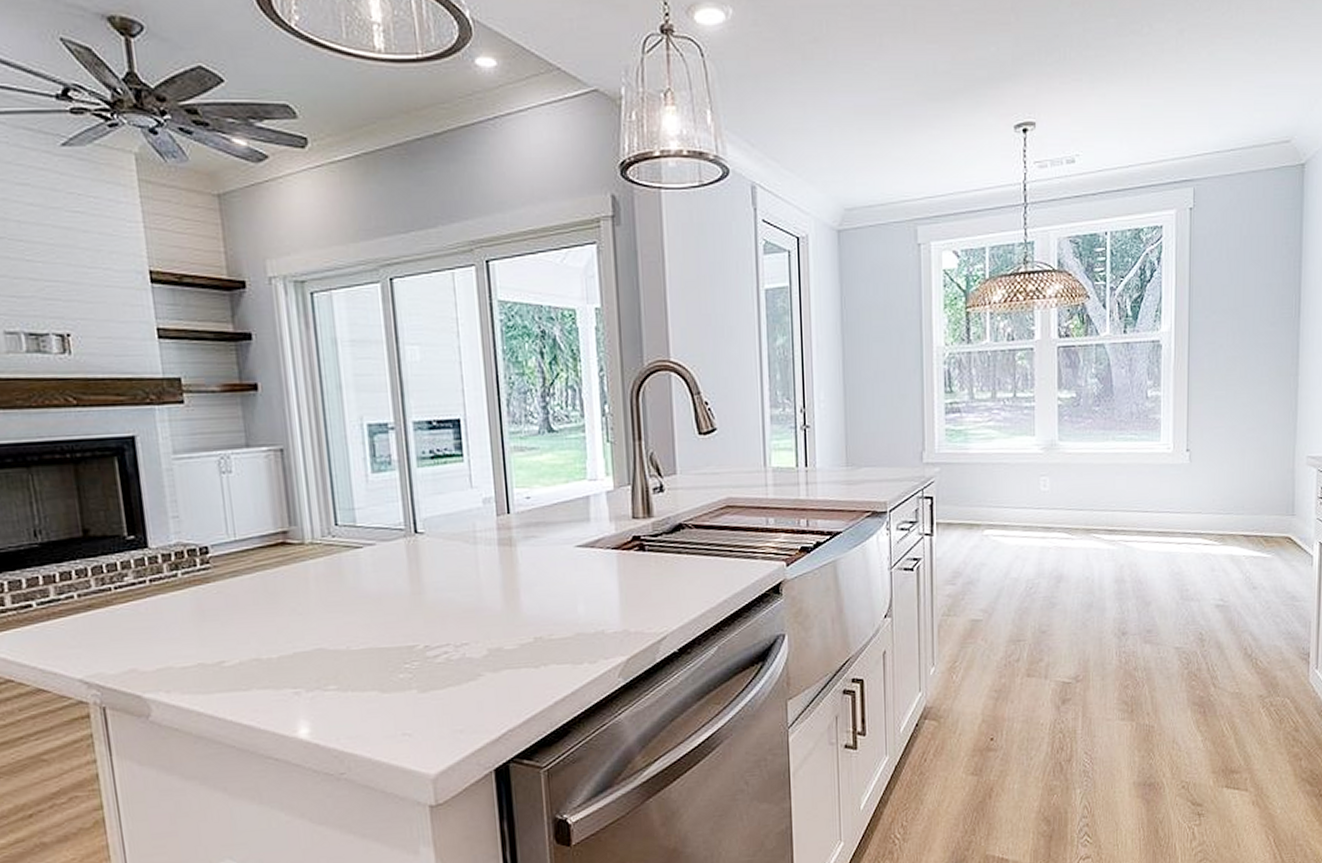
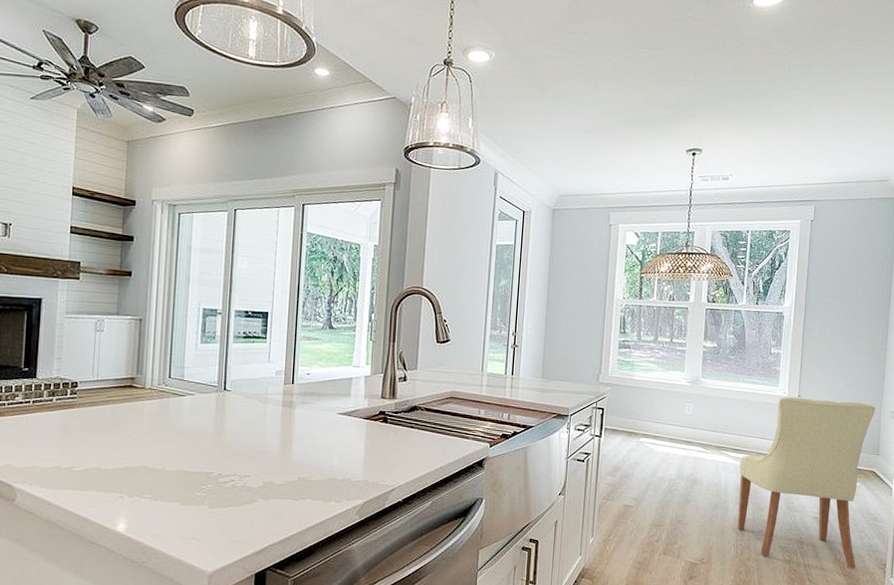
chair: none [1116,449,1288,664] -> present [737,397,876,569]

